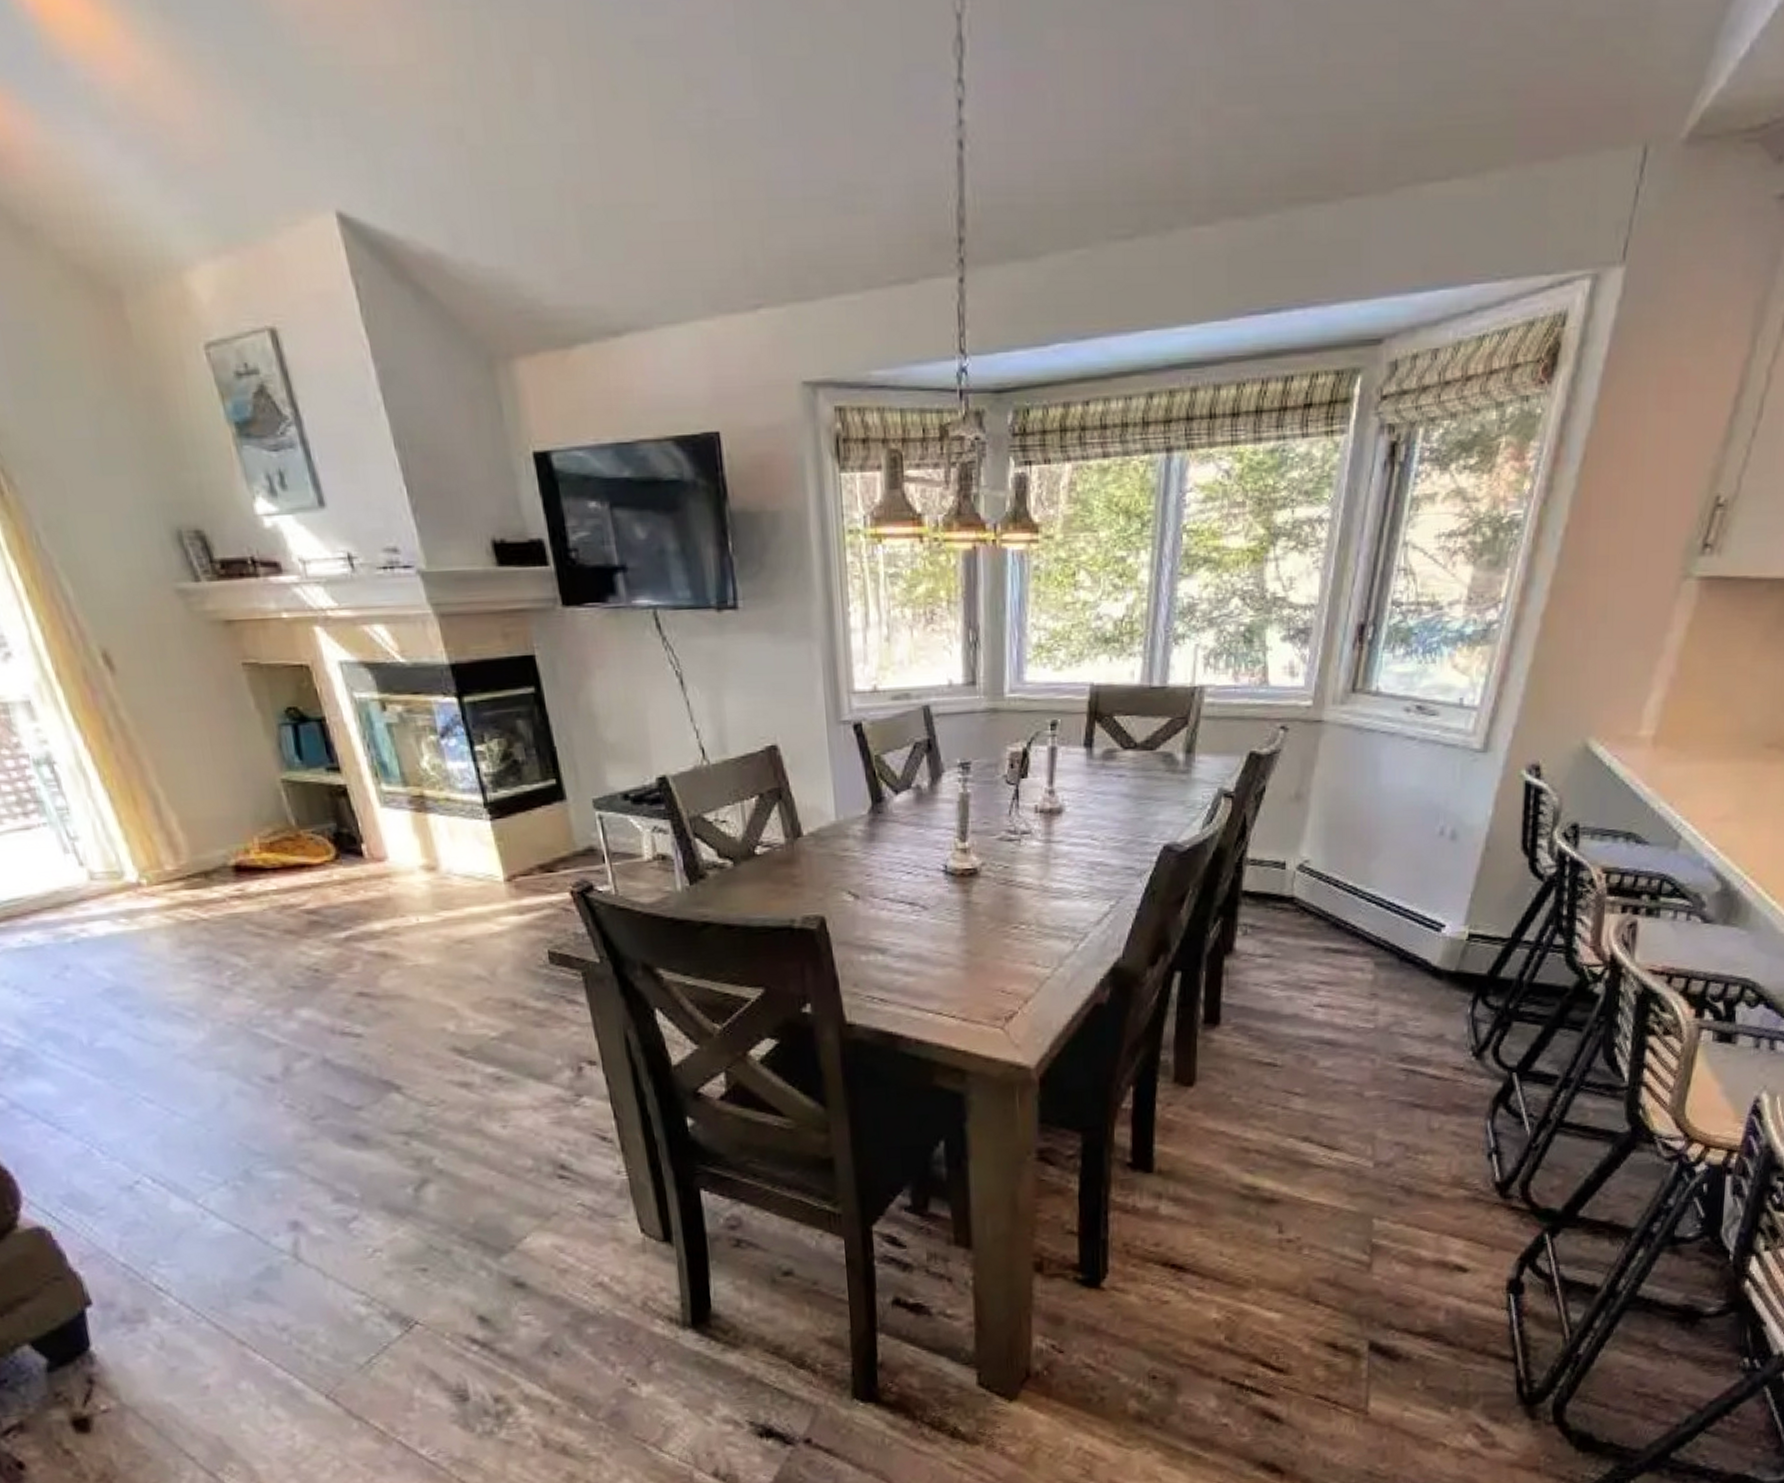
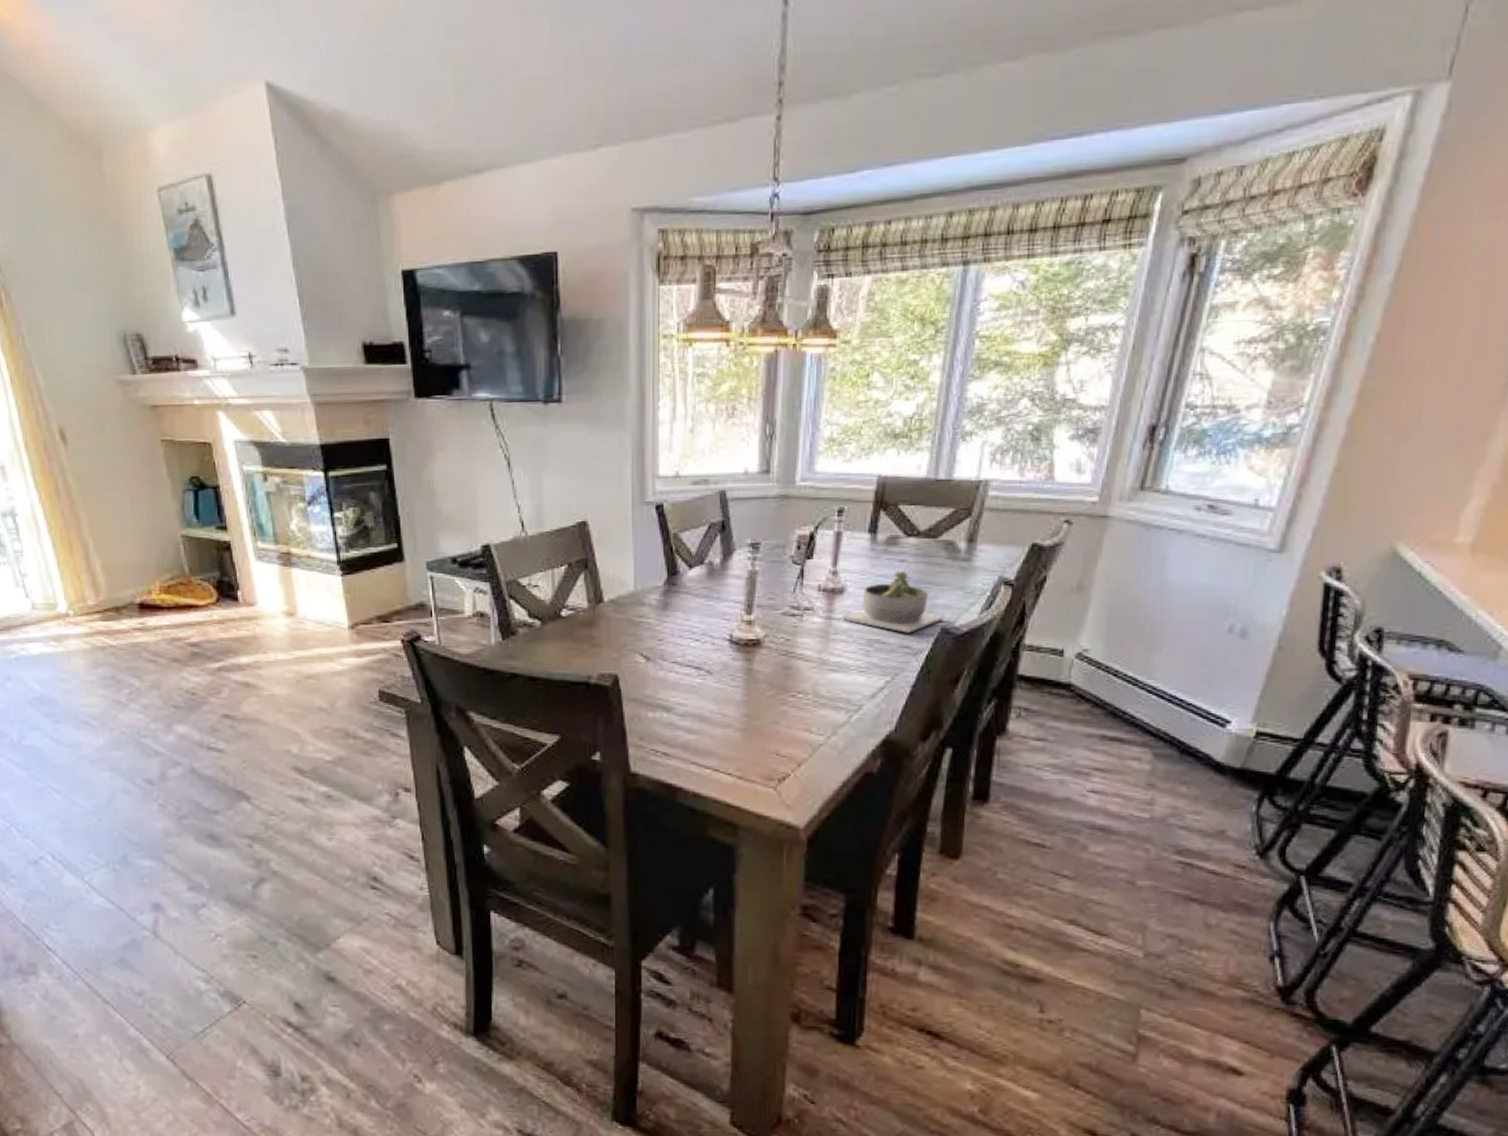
succulent planter: none [1062,786,1166,853] -> present [842,570,944,633]

